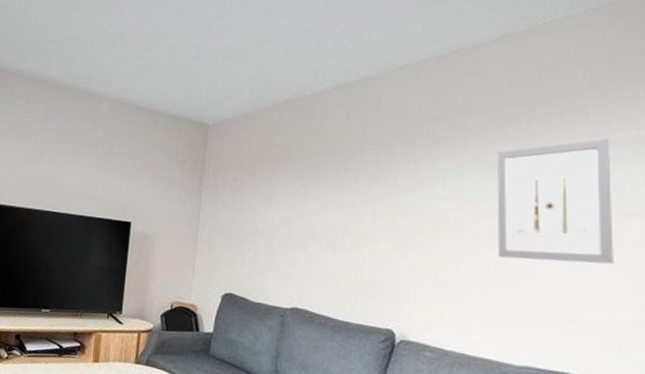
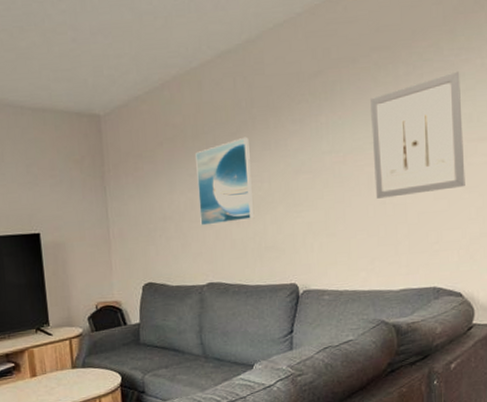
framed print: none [293,167,356,251] -> present [195,136,255,226]

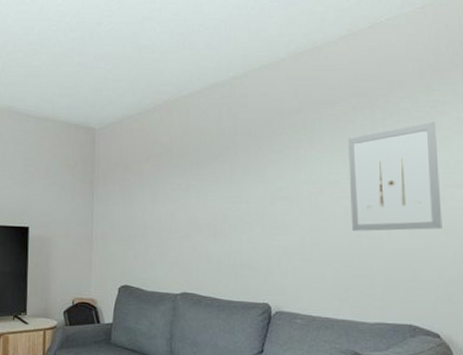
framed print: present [195,136,255,226] -> none [179,160,232,238]

